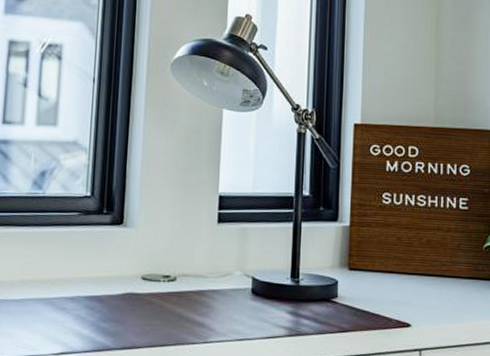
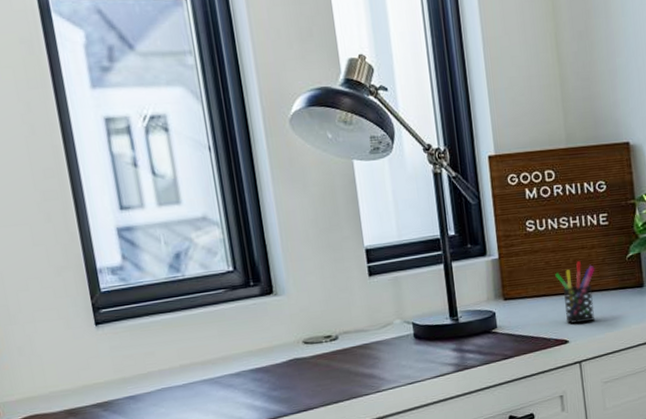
pen holder: none [406,242,449,308] -> present [555,261,596,324]

